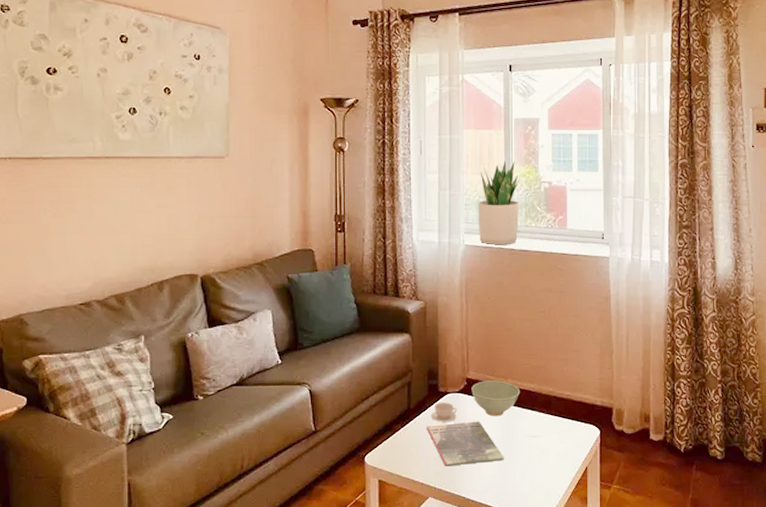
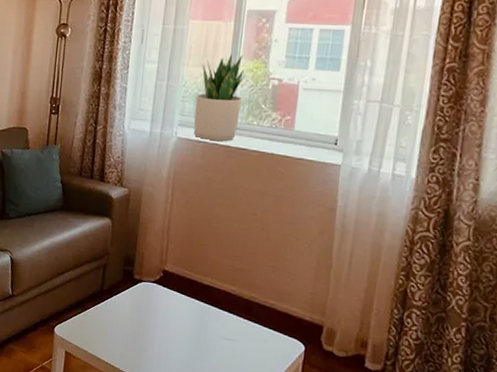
magazine: present [426,421,504,466] -> none [117,309,194,357]
teacup: present [431,402,457,422] -> none [123,289,150,309]
bowl: present [471,380,521,417] -> none [167,275,220,313]

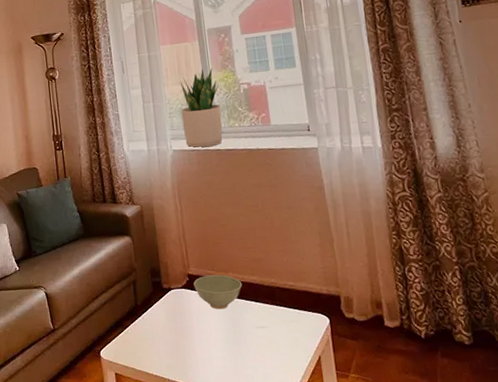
bowl: none [167,275,220,313] -> present [193,274,243,310]

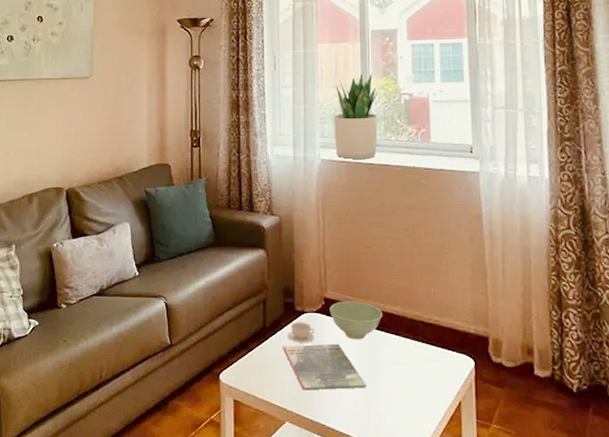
magazine: none [154,314,234,359] -> present [283,343,366,390]
teacup: none [158,298,183,317] -> present [288,322,315,343]

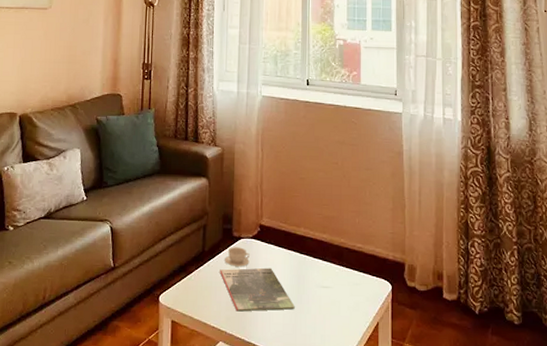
bowl: present [330,301,383,340] -> none [264,228,313,265]
planter: present [334,73,378,160] -> none [275,18,316,98]

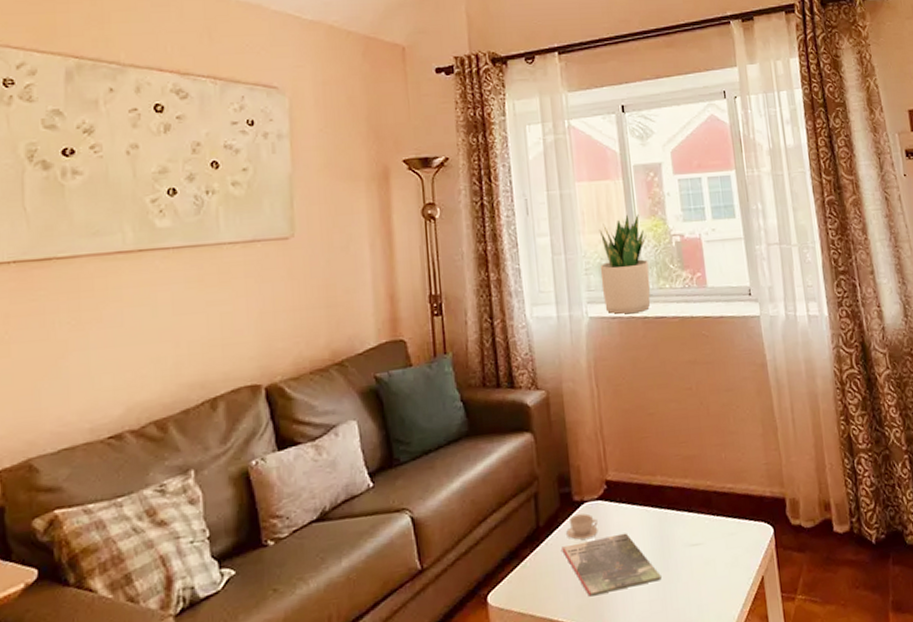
planter: none [275,18,316,98] -> present [599,213,651,315]

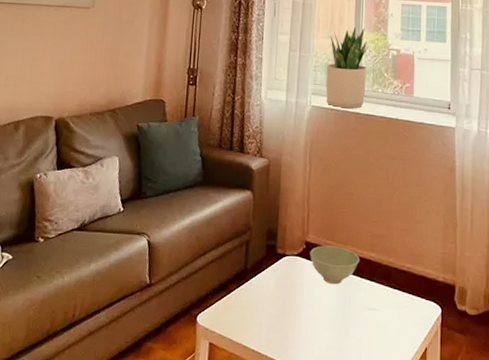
magazine: present [562,533,662,597] -> none [262,287,340,334]
teacup: present [566,513,598,540] -> none [267,265,294,286]
bowl: none [612,479,673,526] -> present [310,245,360,285]

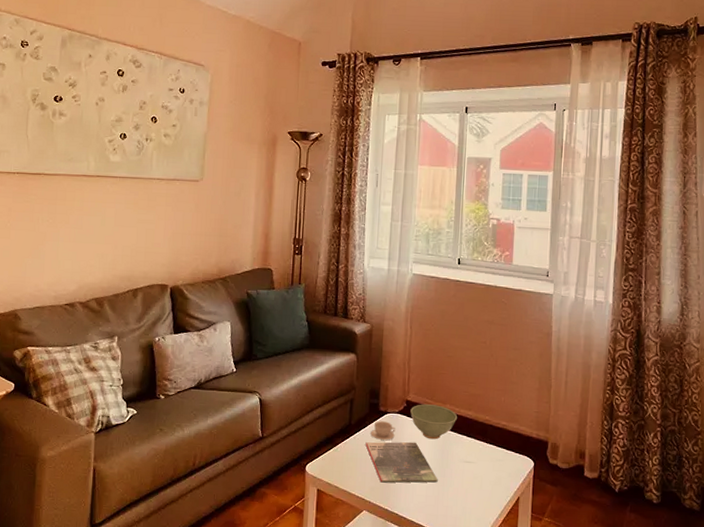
magazine: none [262,287,340,334] -> present [365,441,438,483]
teacup: none [267,265,294,286] -> present [371,421,395,440]
planter: present [325,27,369,109] -> none [426,196,469,277]

